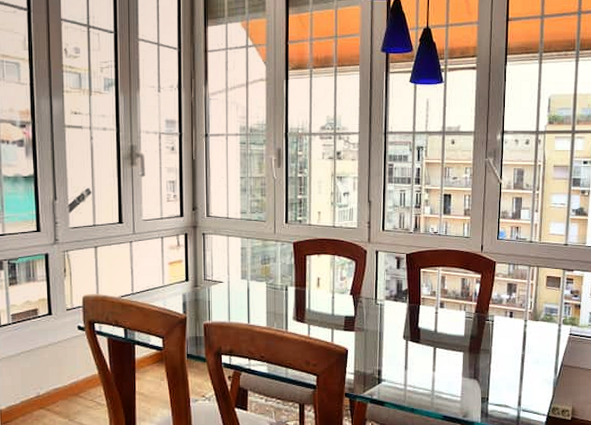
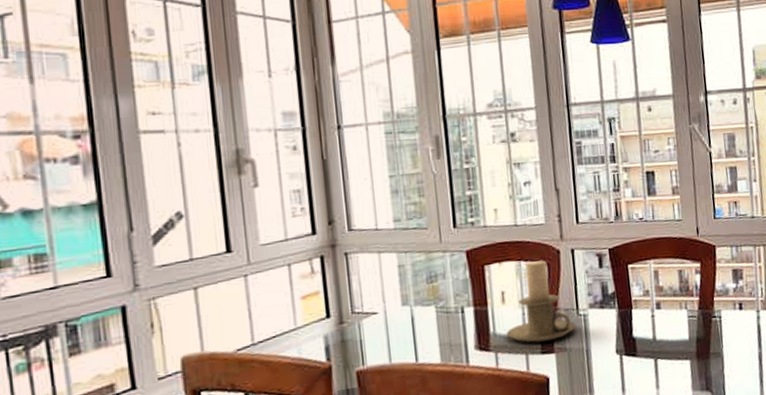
candle holder: none [318,257,374,321] -> present [506,260,577,343]

